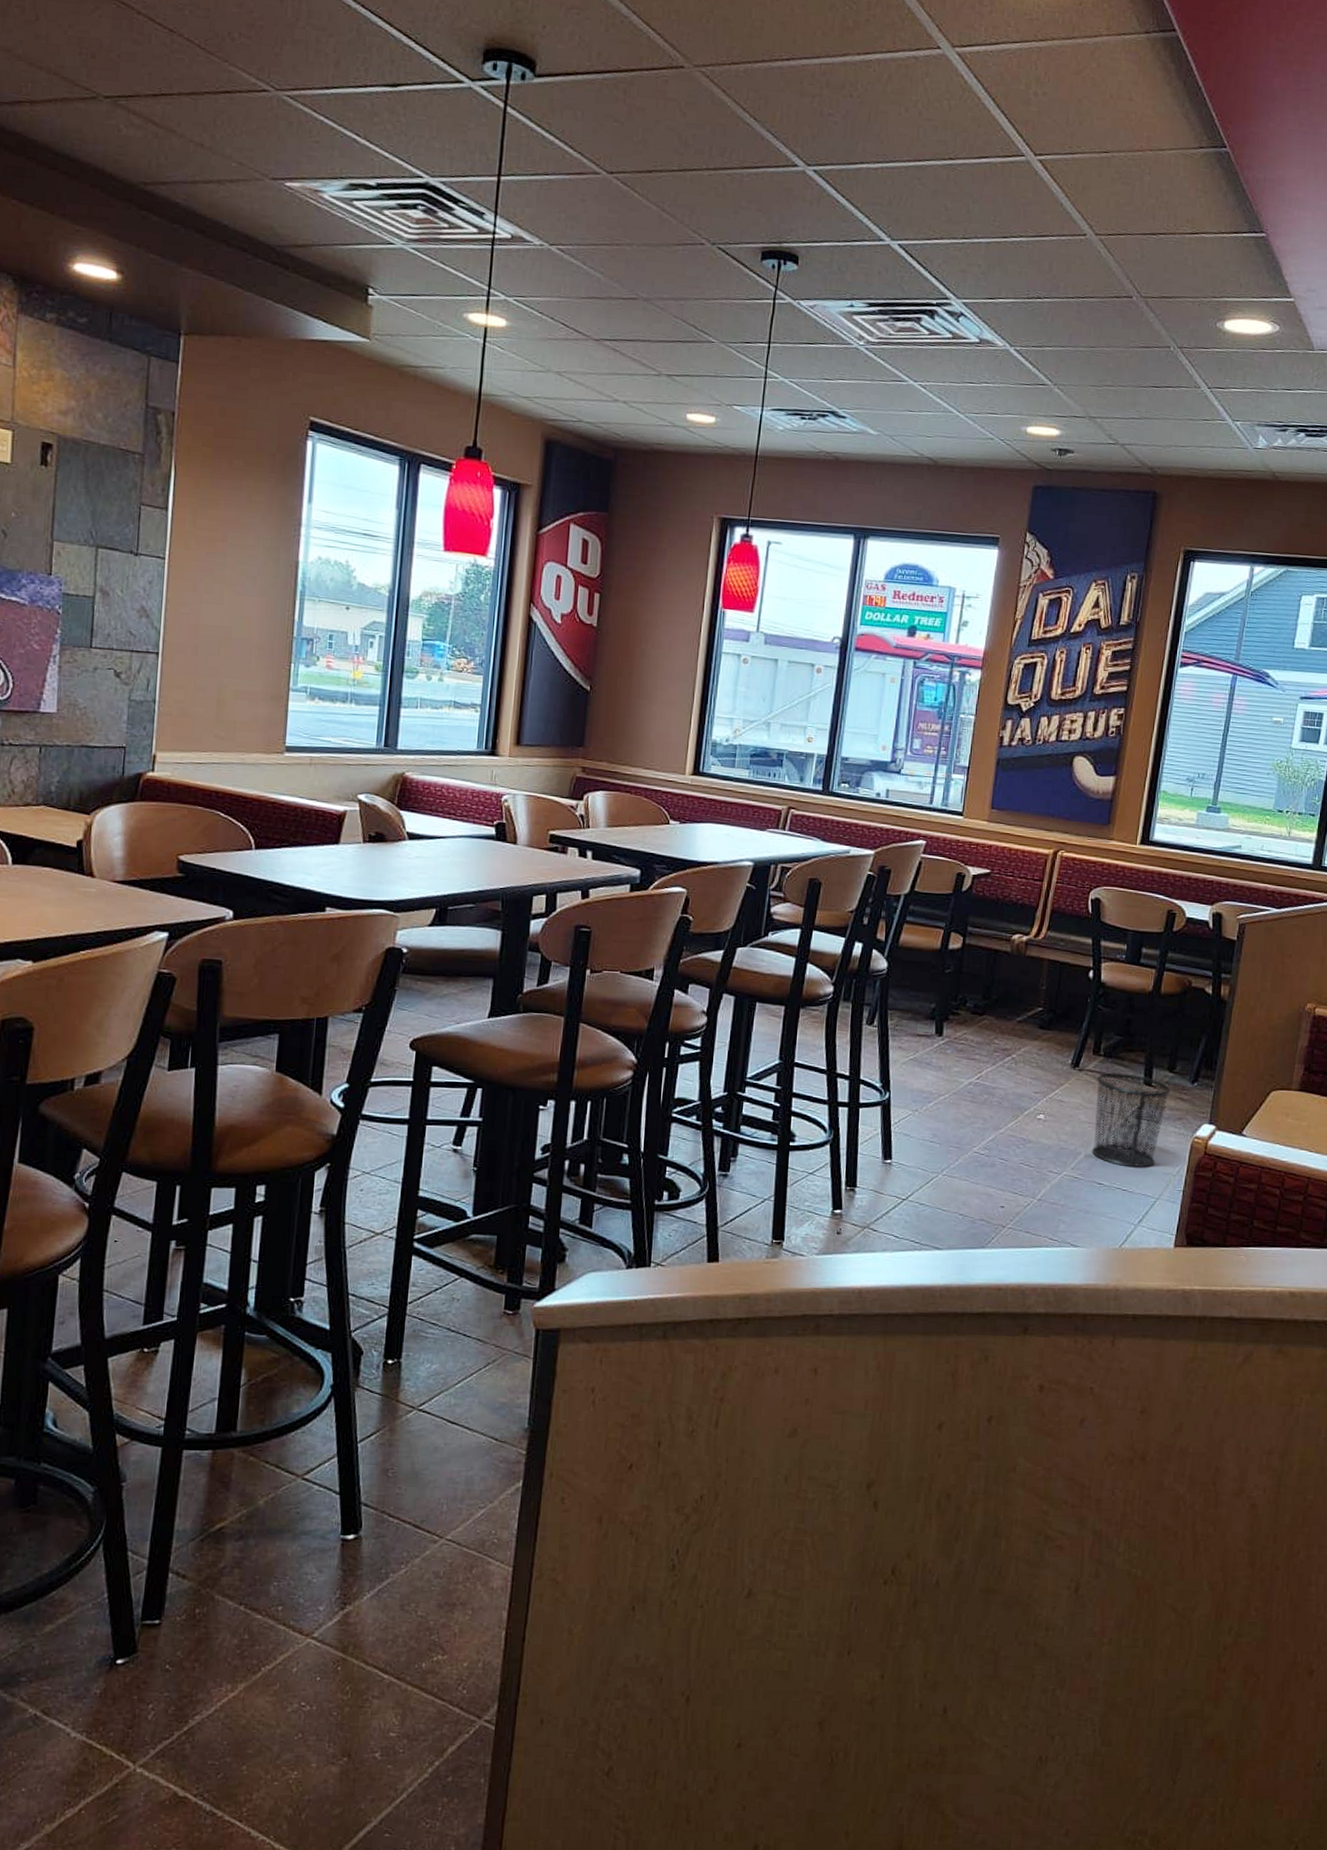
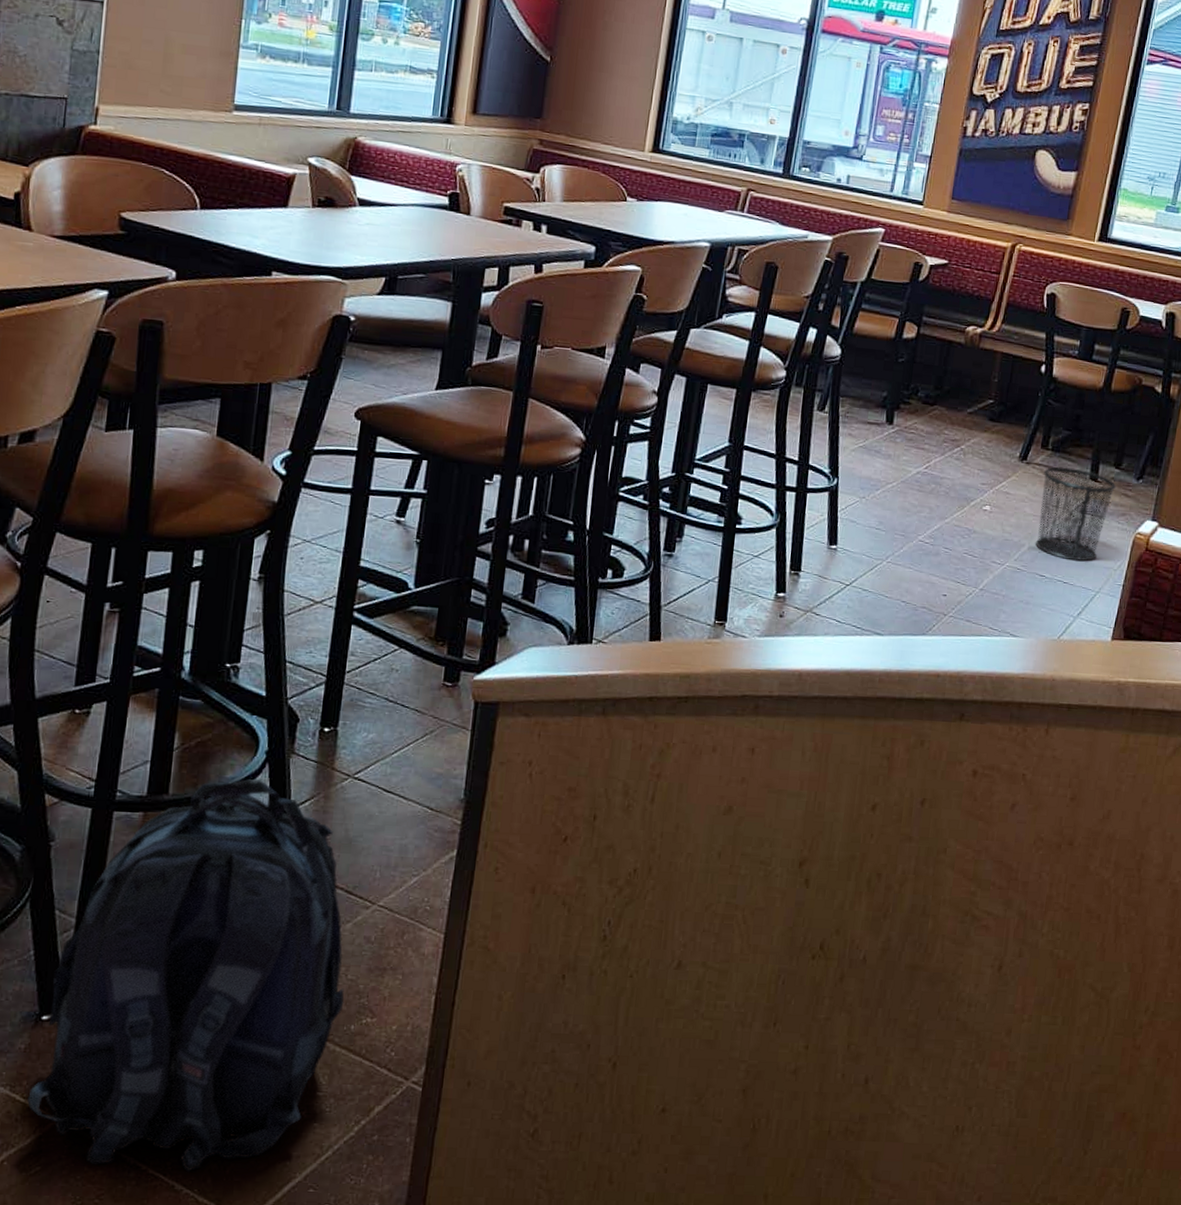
backpack: none [104,1414,415,1818] -> present [27,779,345,1172]

